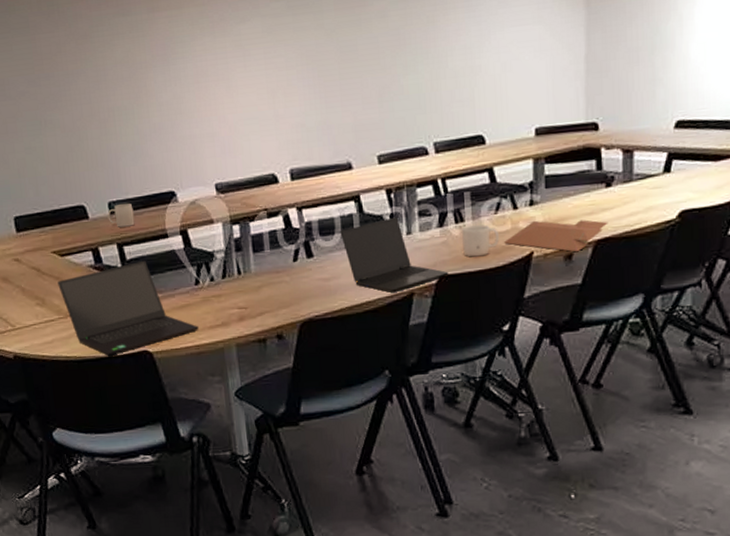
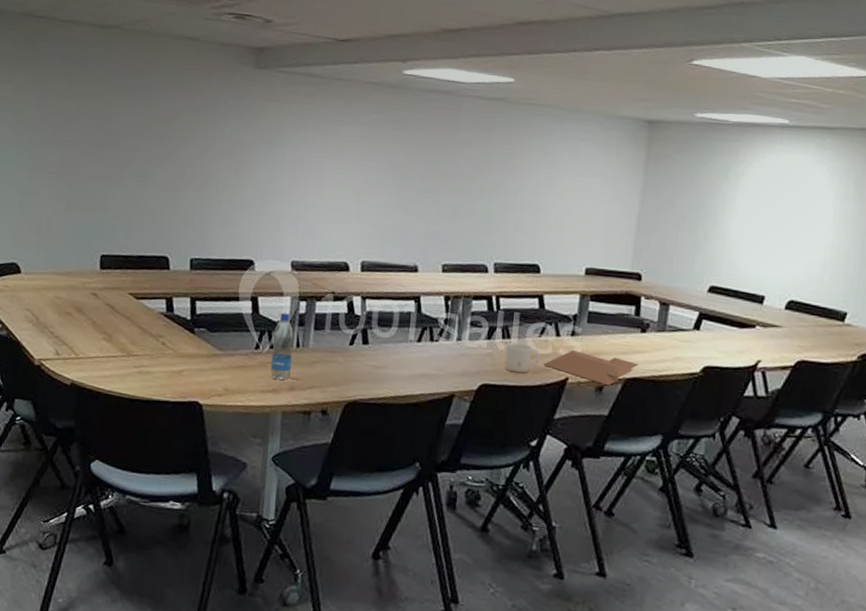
laptop: present [58,260,199,356] -> none [127,317,251,401]
mug: present [107,202,135,228] -> none [187,261,213,284]
bottle: none [211,240,237,313] -> present [270,313,294,381]
laptop: present [340,217,449,293] -> none [396,322,489,392]

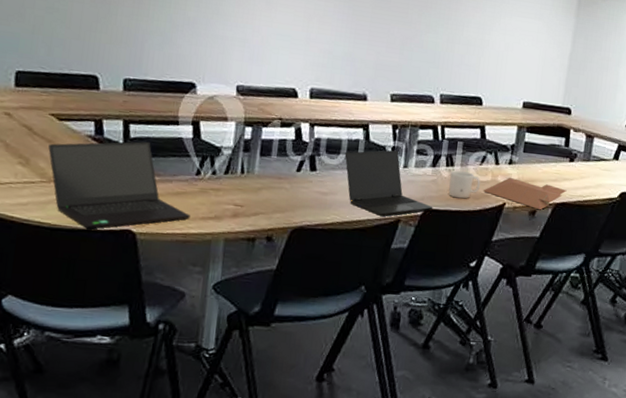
laptop: none [127,317,251,401] -> present [48,141,190,229]
bottle: present [270,313,294,381] -> none [212,138,238,208]
laptop: none [396,322,489,392] -> present [345,150,433,217]

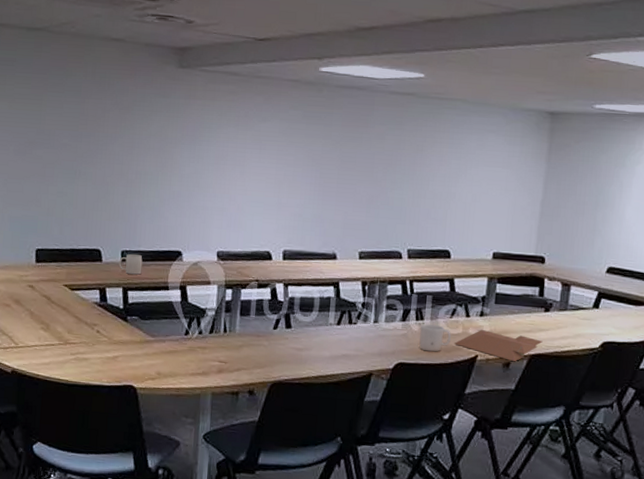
laptop: present [48,141,190,229] -> none [64,306,182,385]
mug: none [119,82,149,107] -> present [119,253,143,275]
laptop: present [345,150,433,217] -> none [317,306,404,371]

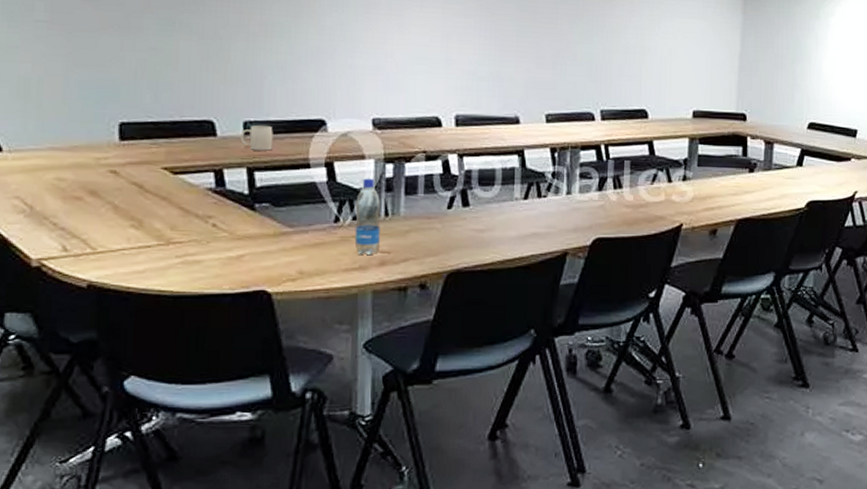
bottle: none [199,300,221,364] -> present [354,178,381,256]
mug: present [419,324,451,352] -> none [619,192,653,223]
papers: present [455,329,543,362] -> none [657,195,749,229]

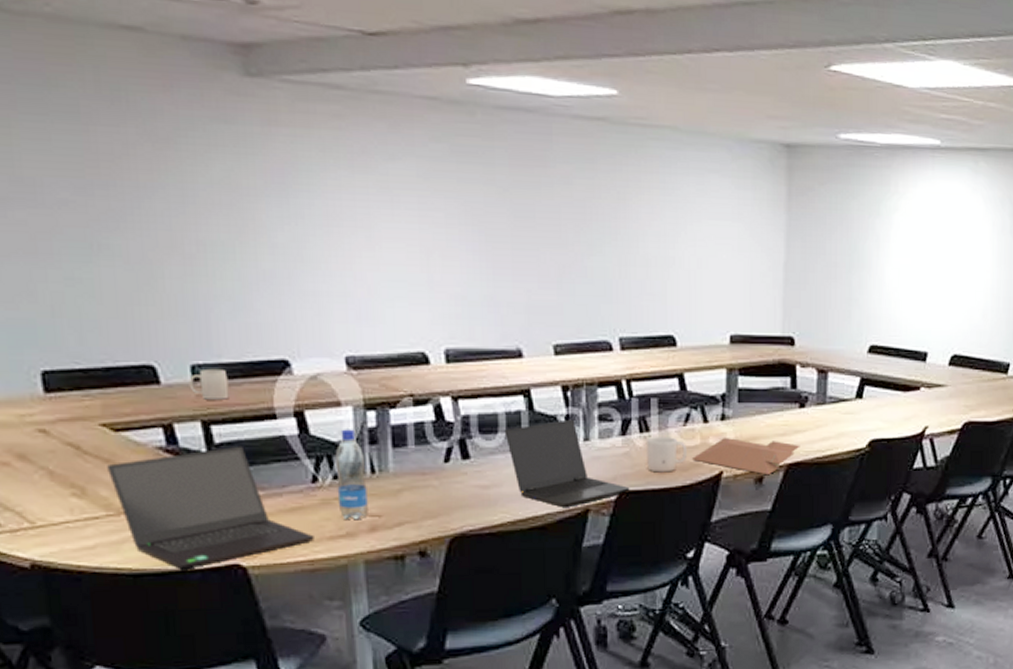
laptop: none [163,189,332,293] -> present [107,446,314,569]
laptop: none [500,176,603,251] -> present [504,419,630,508]
mug: none [619,192,653,223] -> present [647,435,687,473]
papers: none [657,195,749,229] -> present [693,437,800,476]

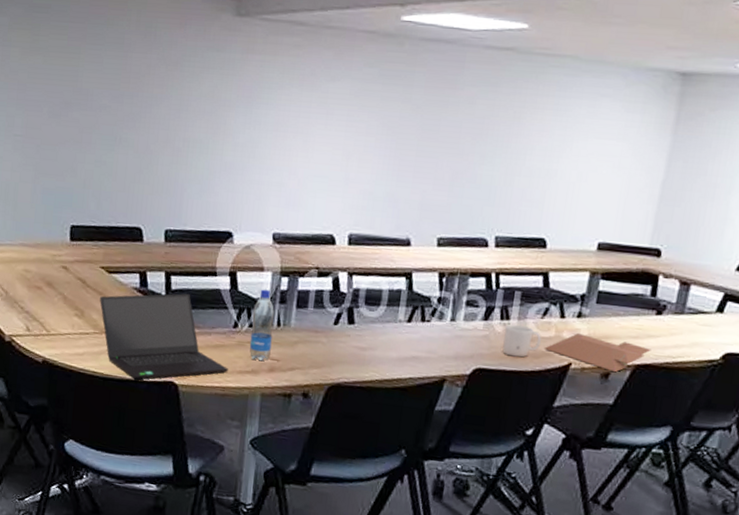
mug: present [189,368,229,400] -> none [161,233,189,258]
laptop: present [504,419,630,508] -> none [385,301,484,376]

